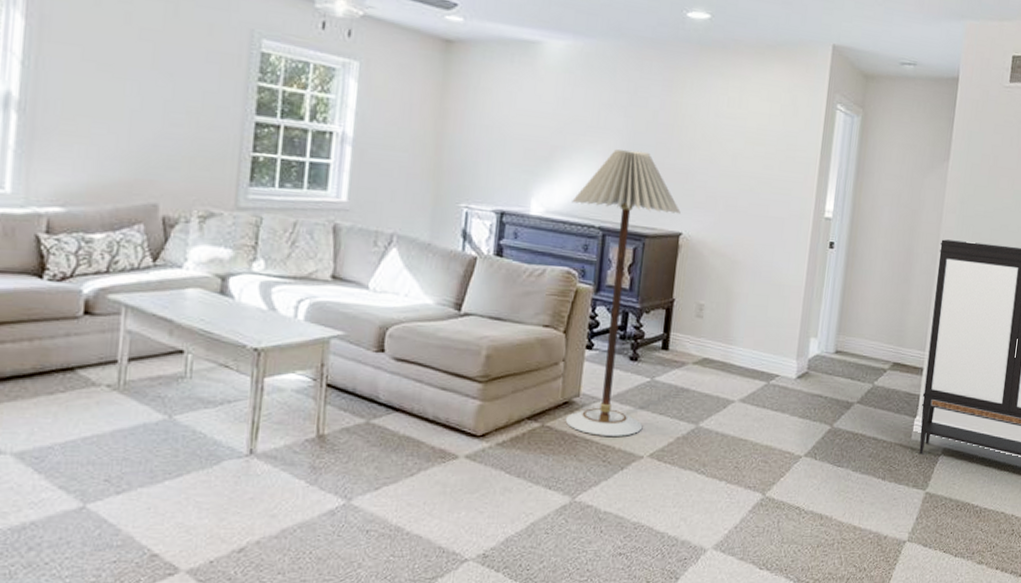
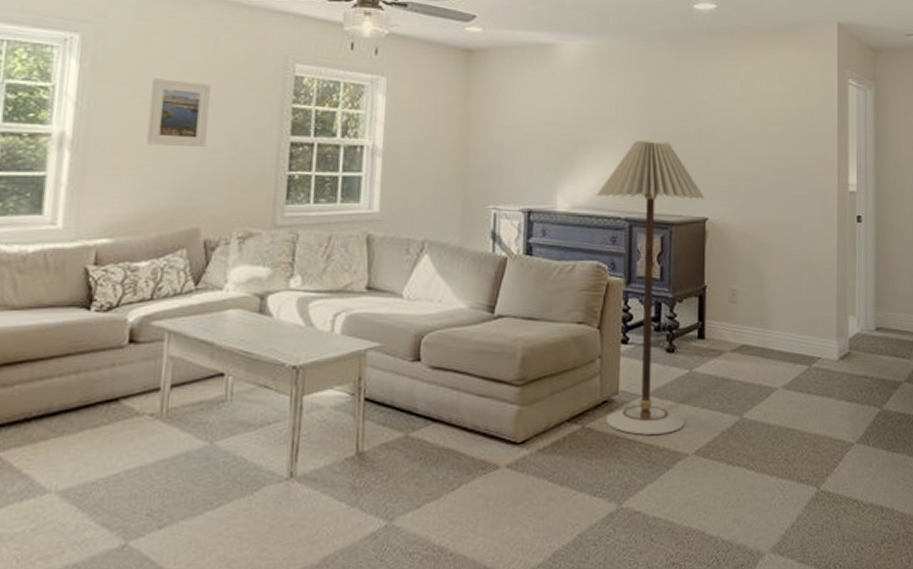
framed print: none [100,41,170,121] -> present [147,78,211,148]

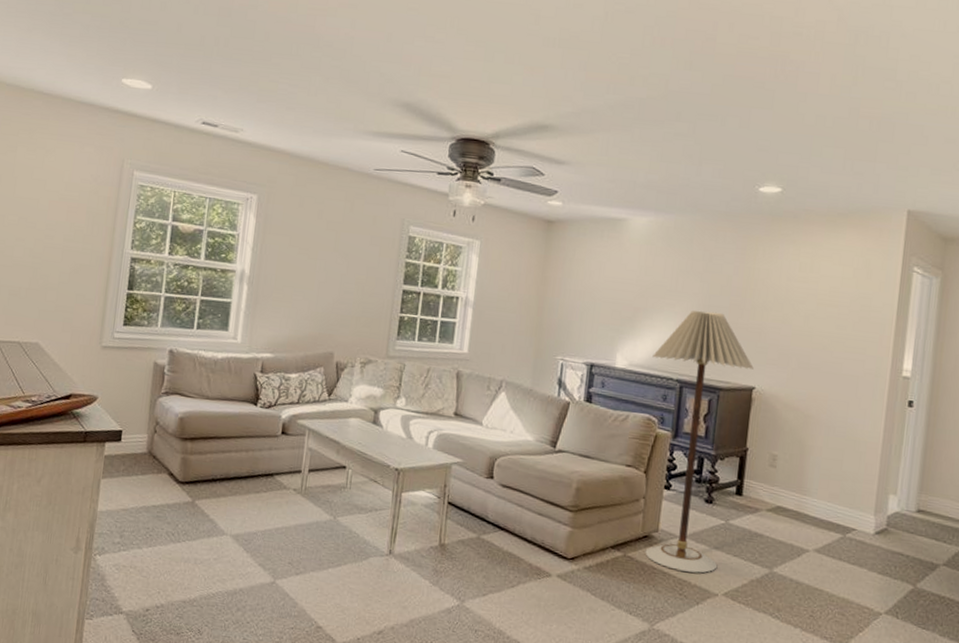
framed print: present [147,78,211,148] -> none [299,232,346,290]

